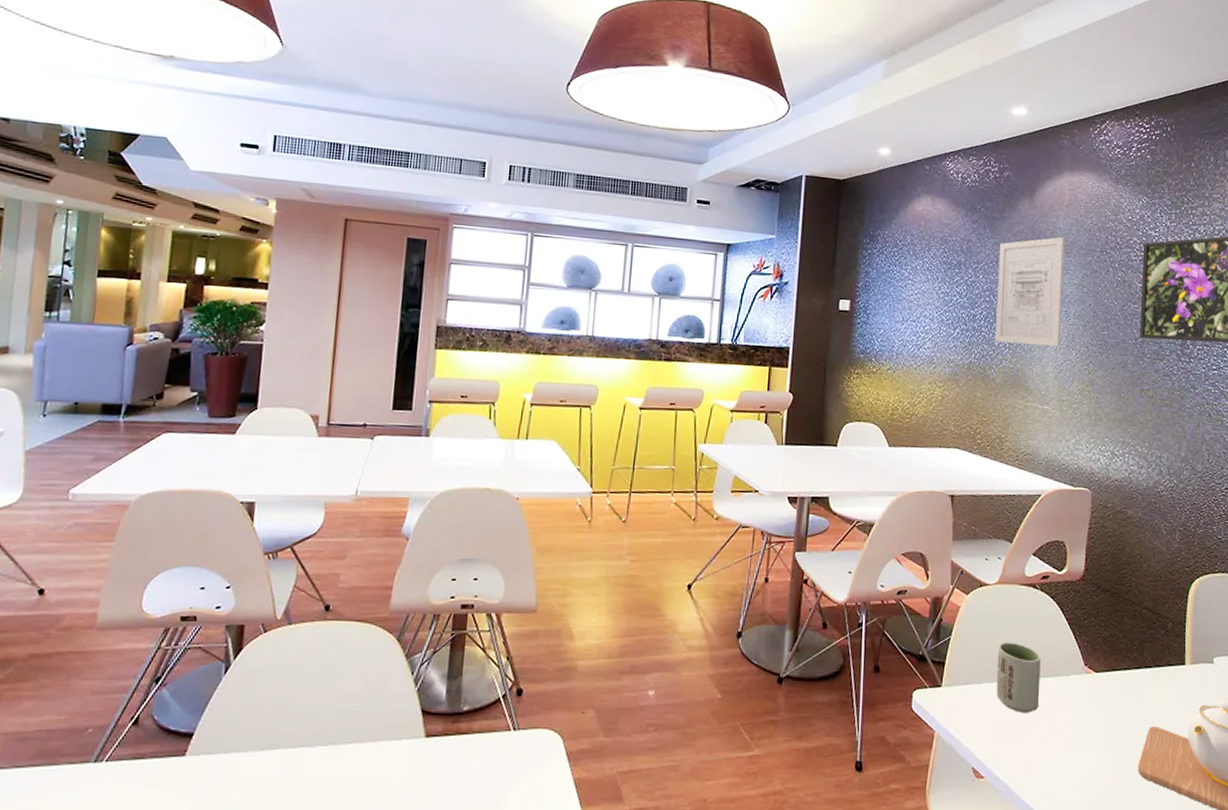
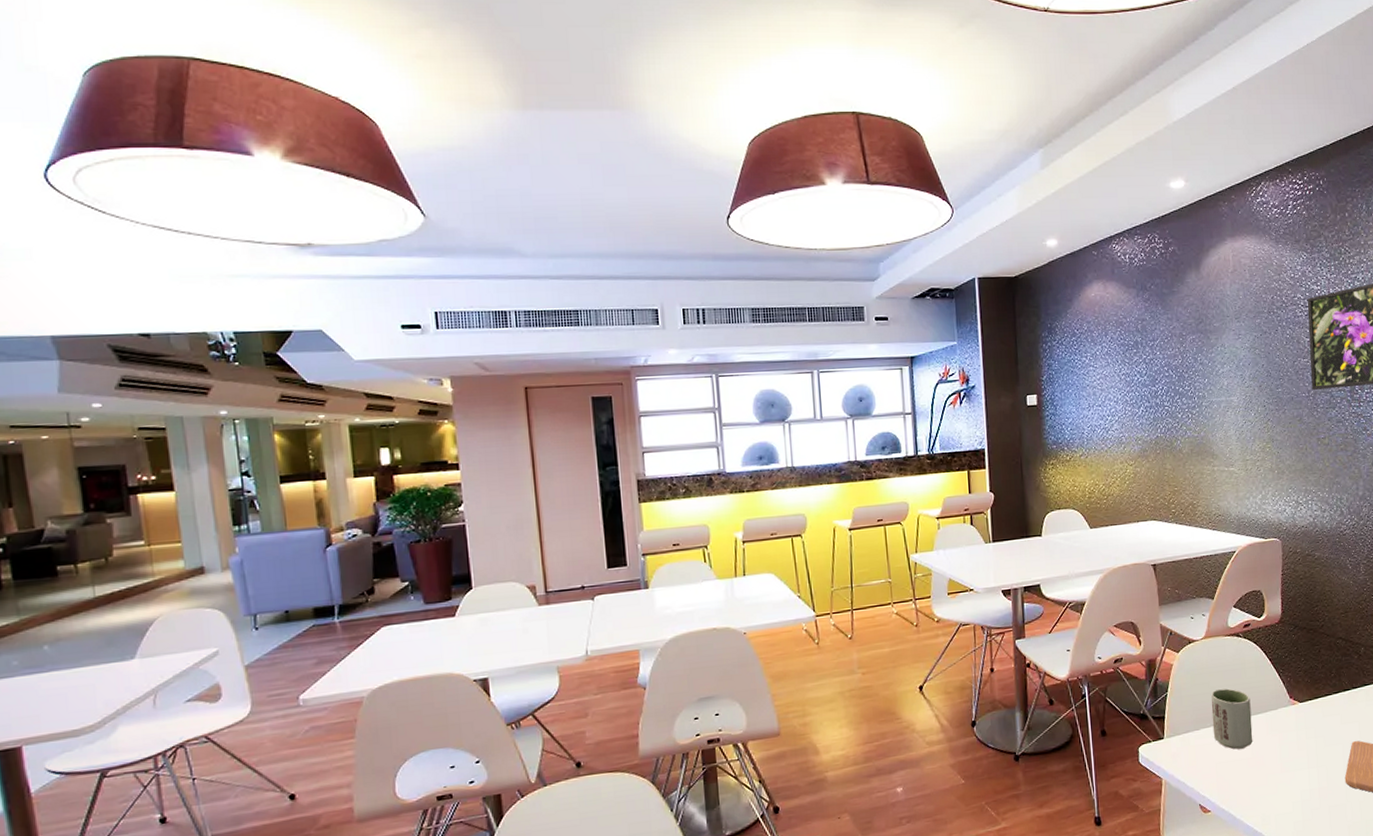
wall art: present [994,237,1066,347] -> none [1172,303,1239,414]

